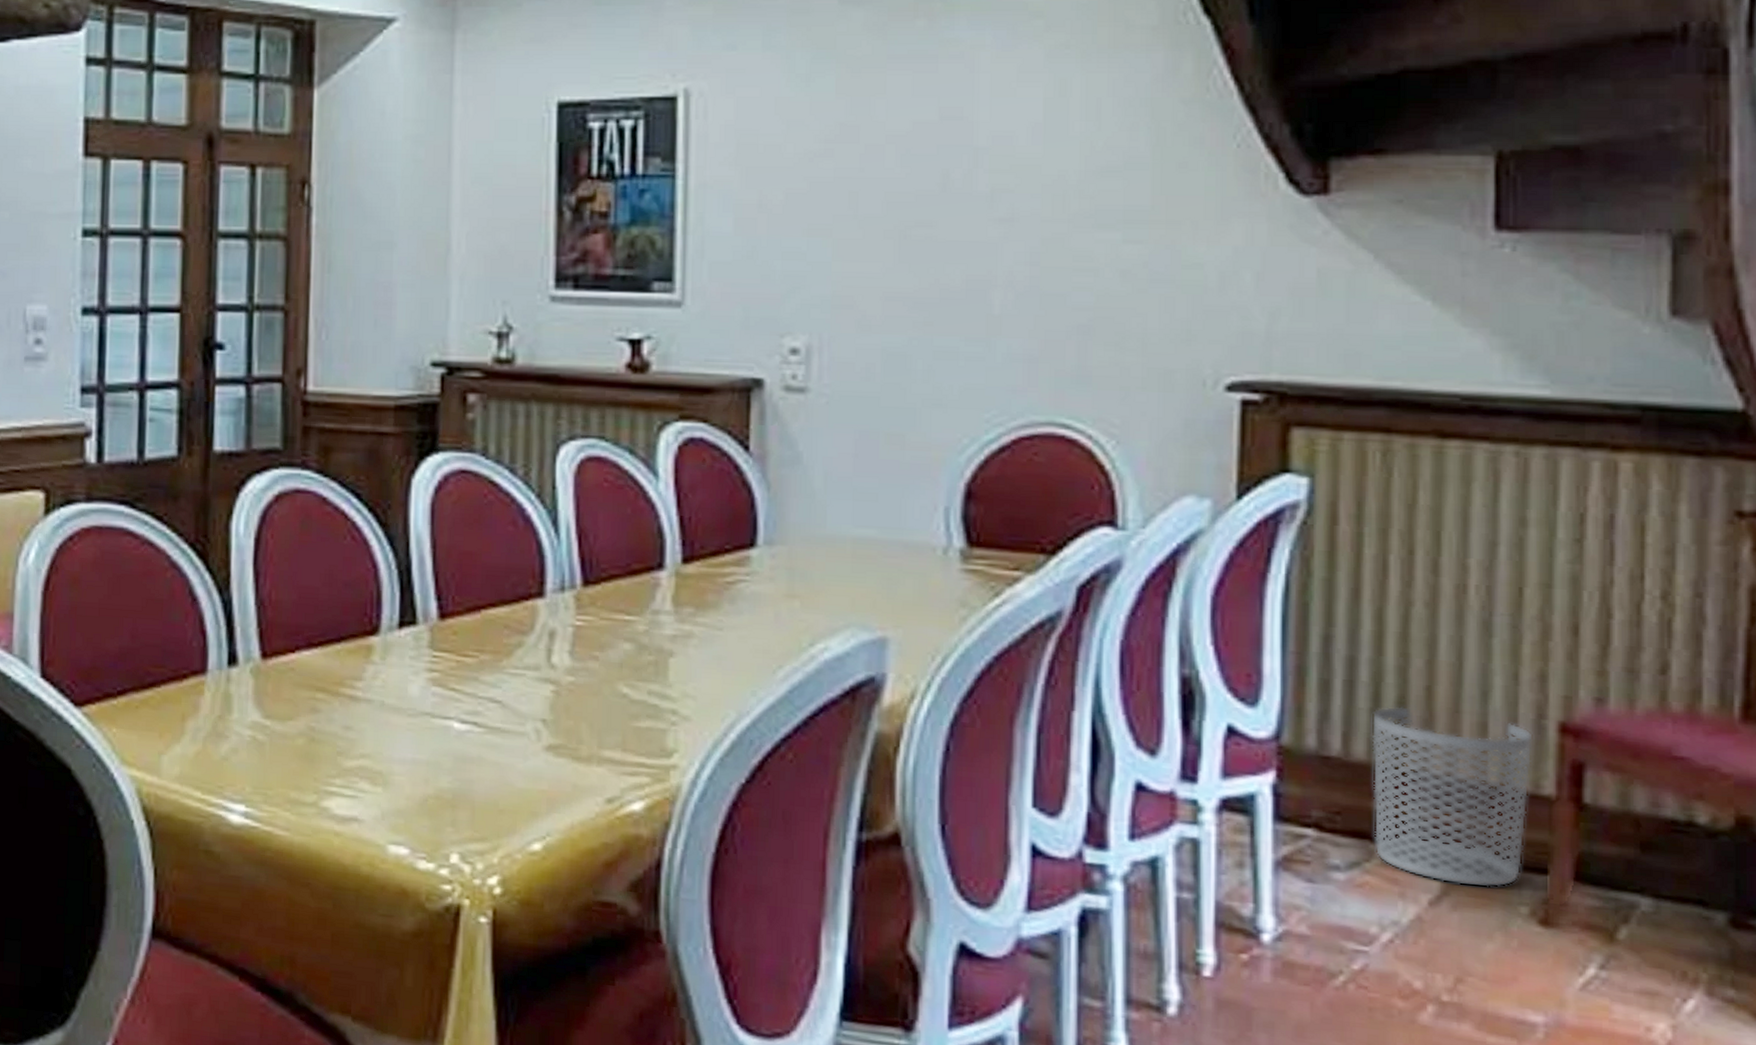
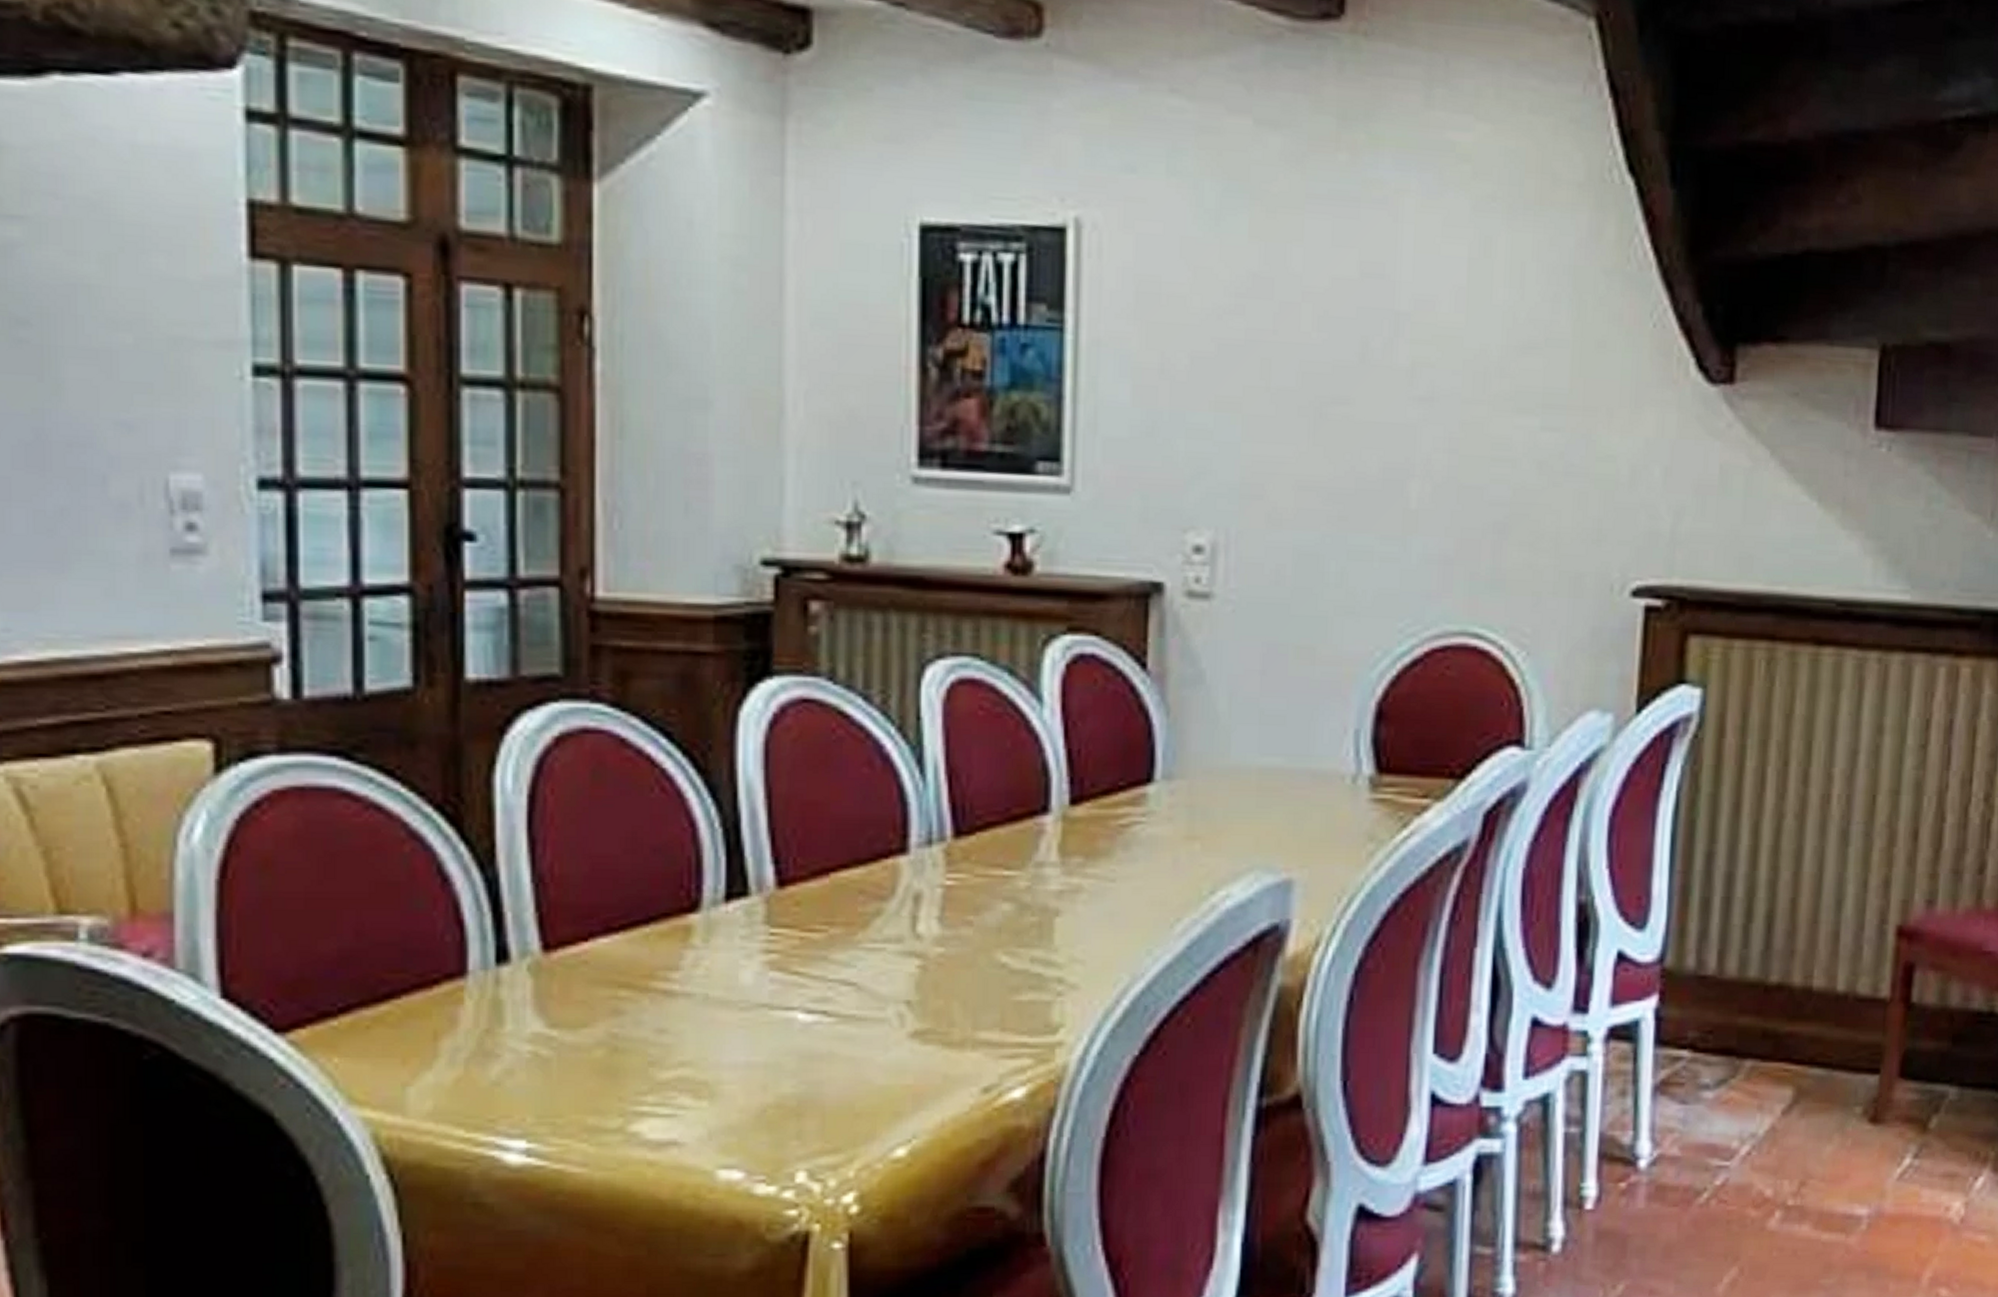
waste bin: present [1371,706,1533,888] -> none [1739,920,1876,1093]

